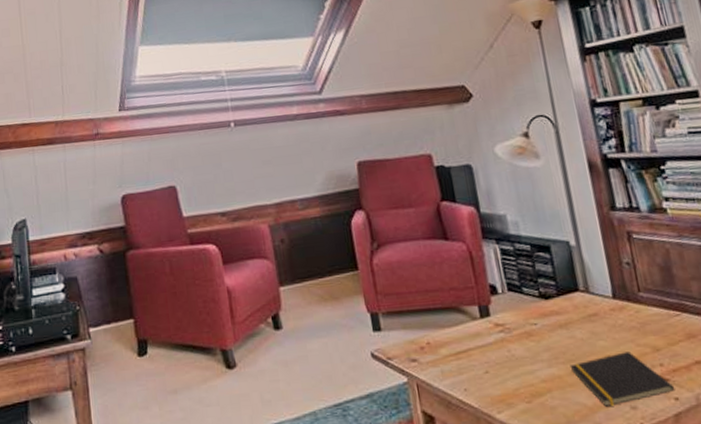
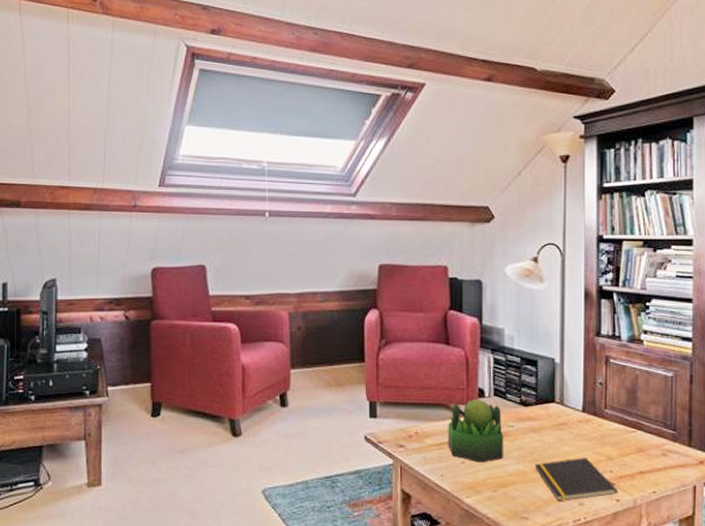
plant: none [462,296,533,371] -> present [448,399,504,463]

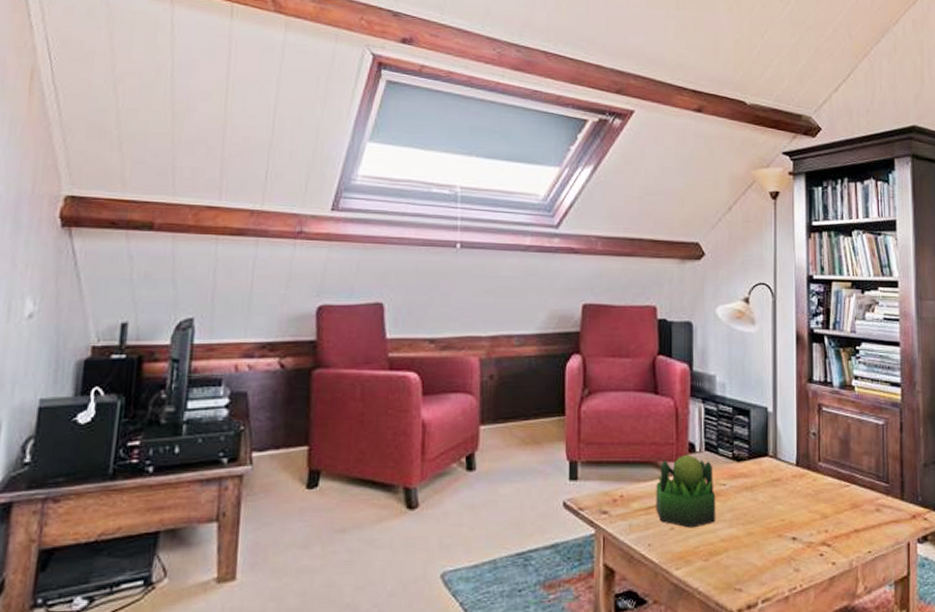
notepad: present [534,458,618,501] -> none [748,517,834,568]

